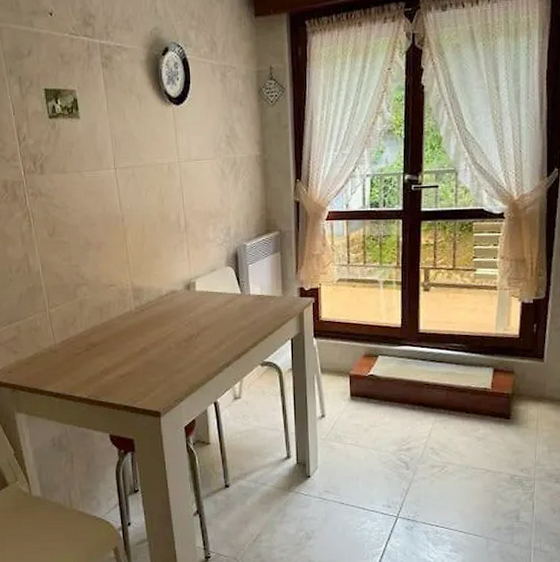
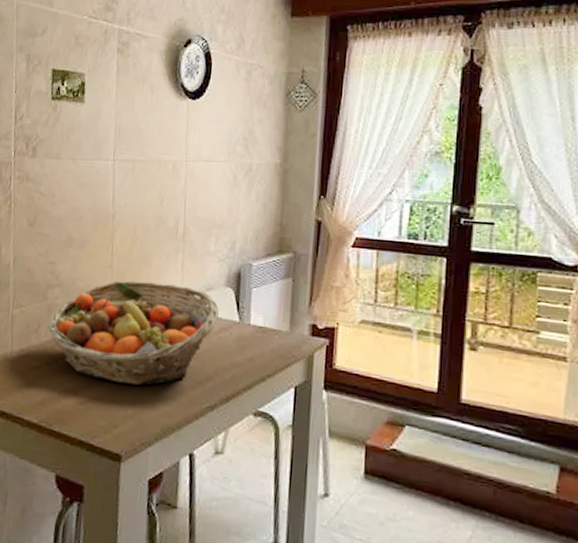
fruit basket: none [82,270,223,357] -> present [48,280,219,386]

